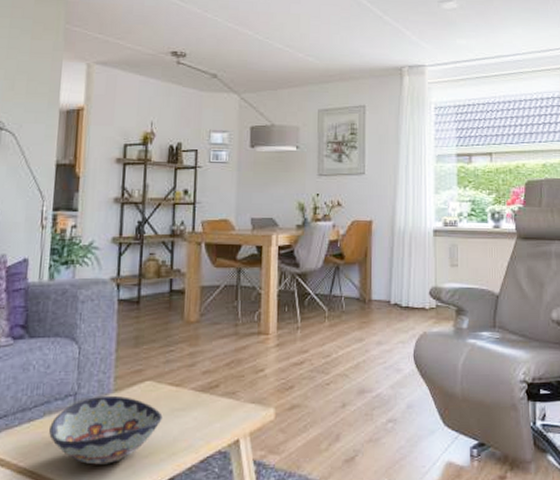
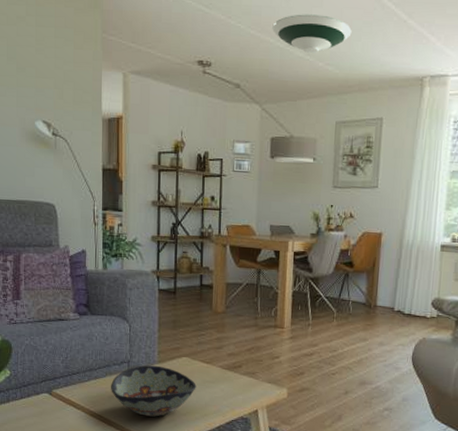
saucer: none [250,9,330,45] -> present [272,14,352,53]

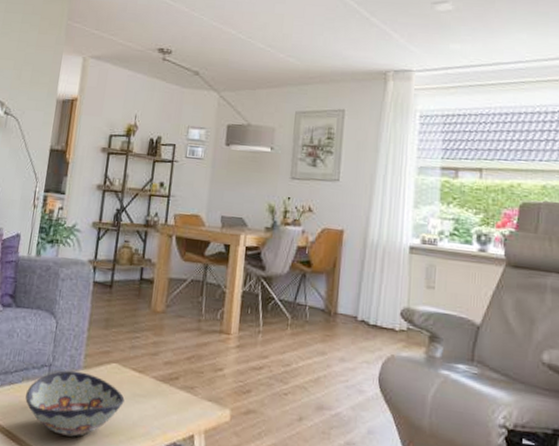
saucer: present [272,14,352,53] -> none [234,9,314,45]

